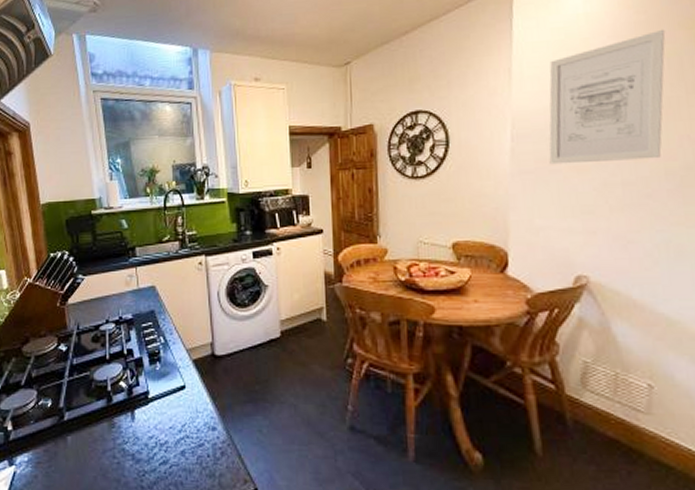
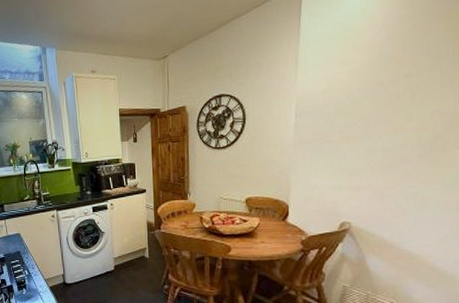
wall art: present [549,29,666,165] -> none [325,21,428,136]

